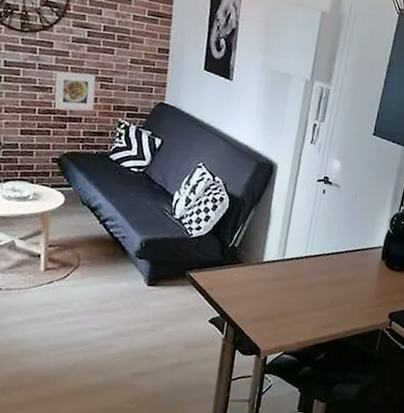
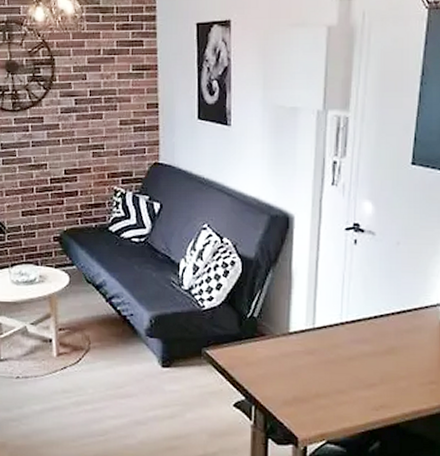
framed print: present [54,72,96,111] -> none [49,144,89,185]

